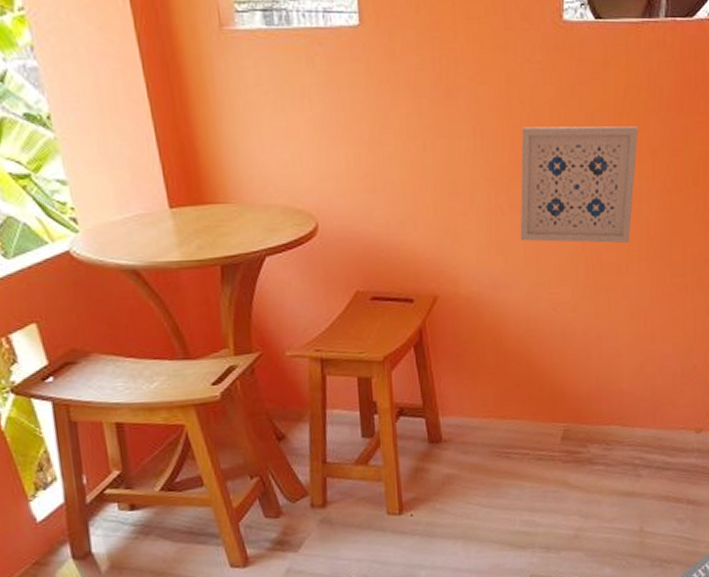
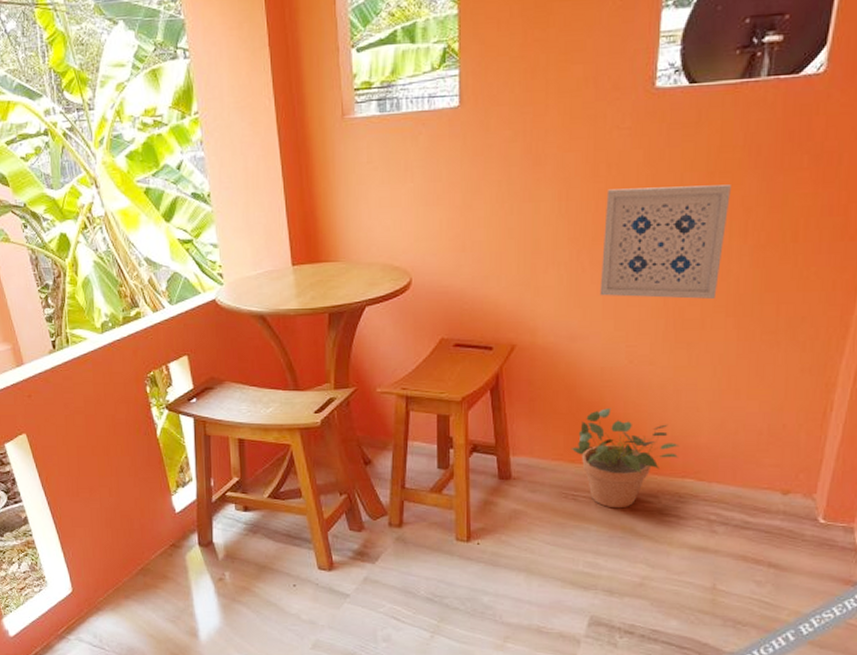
potted plant: none [501,359,604,463] -> present [571,408,680,509]

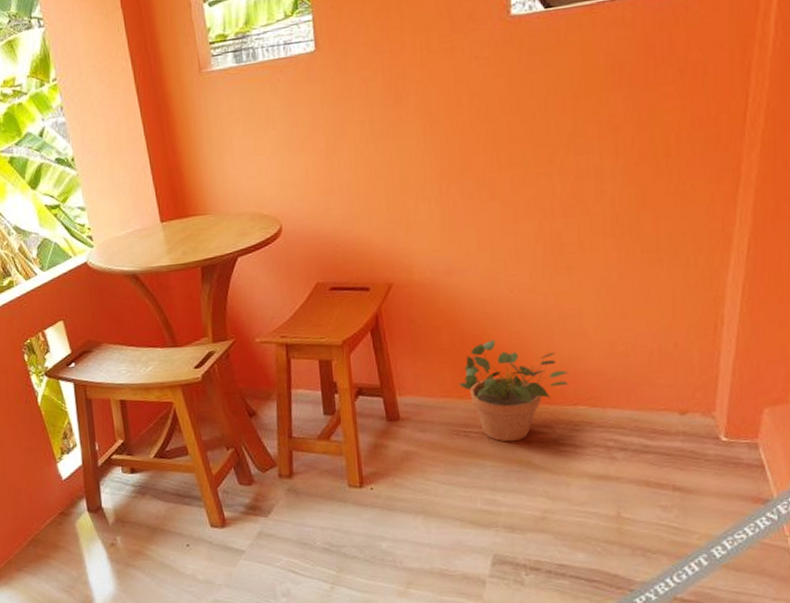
wall art: present [599,184,731,299] -> none [471,105,597,228]

